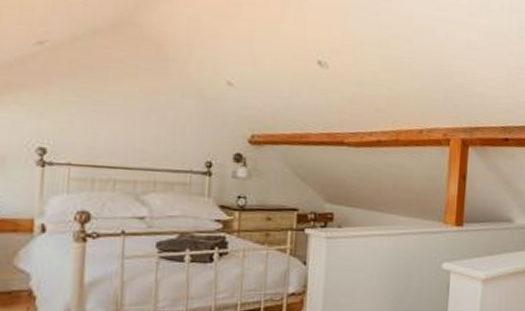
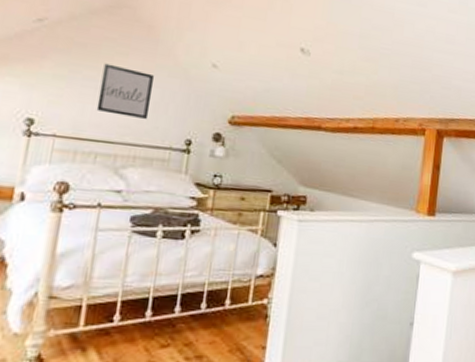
wall art: none [110,86,168,144] -> present [96,63,154,120]

